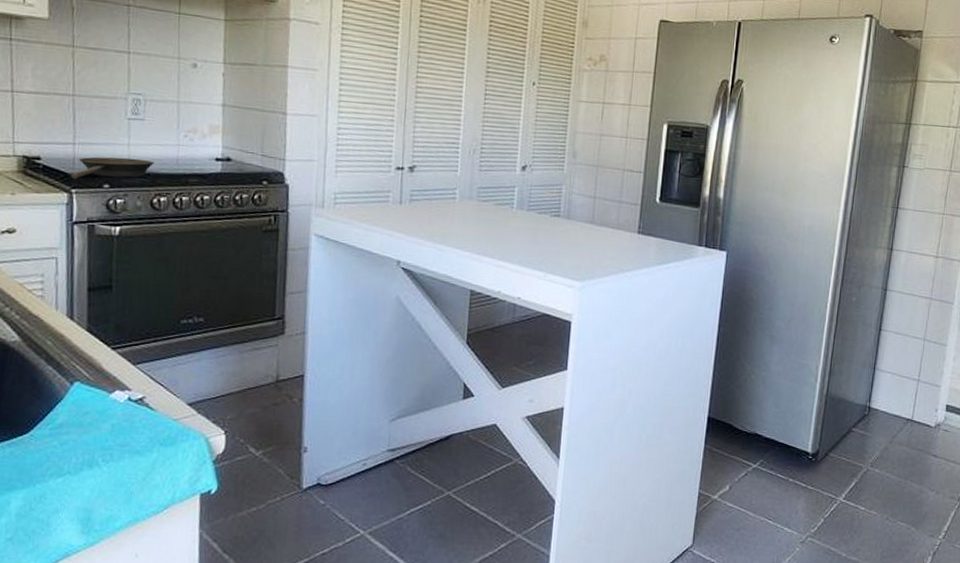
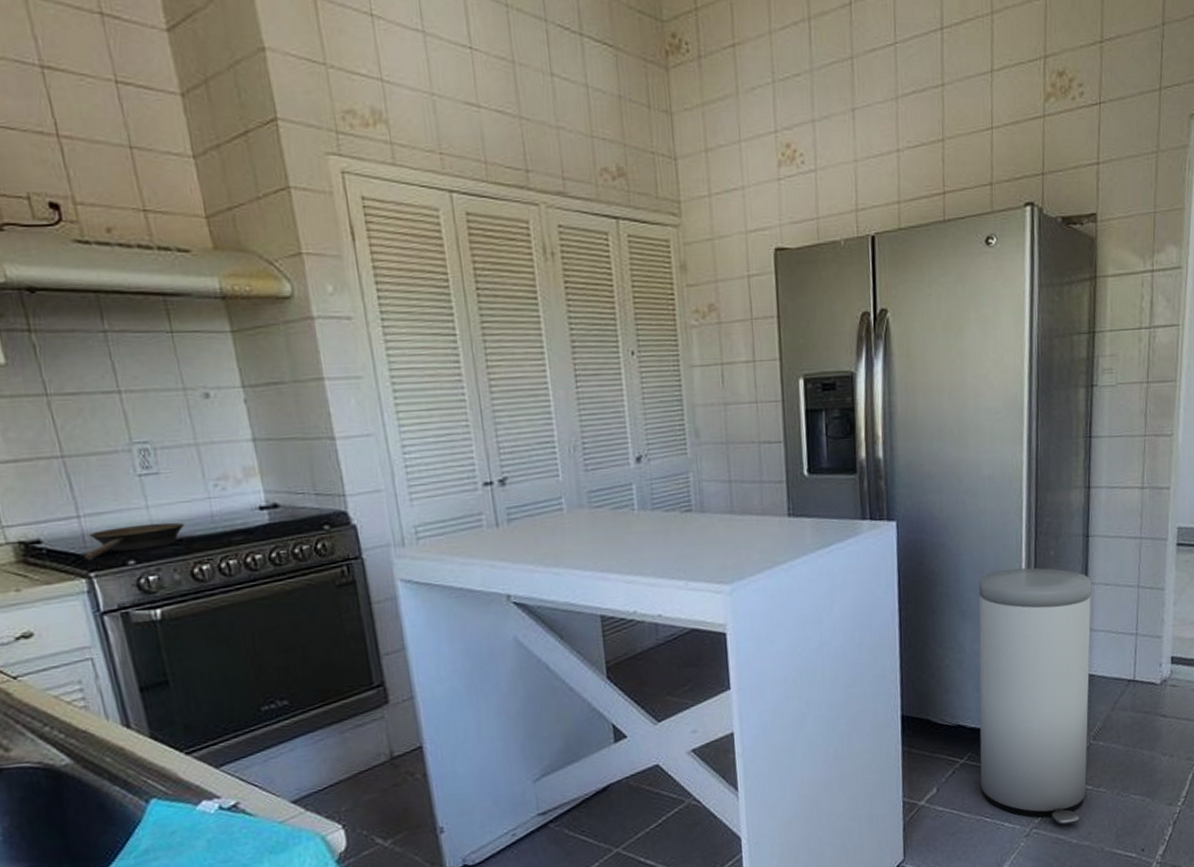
pedal bin: none [767,306,885,538] -> present [978,567,1092,825]

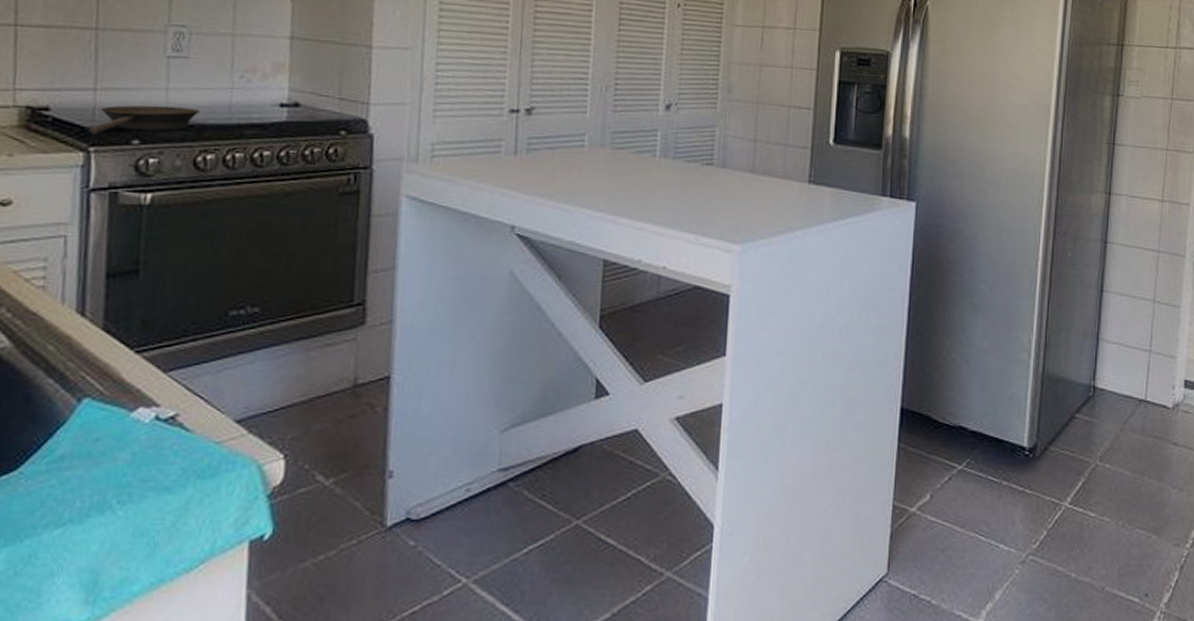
pedal bin: present [978,567,1092,825] -> none [976,265,1107,554]

